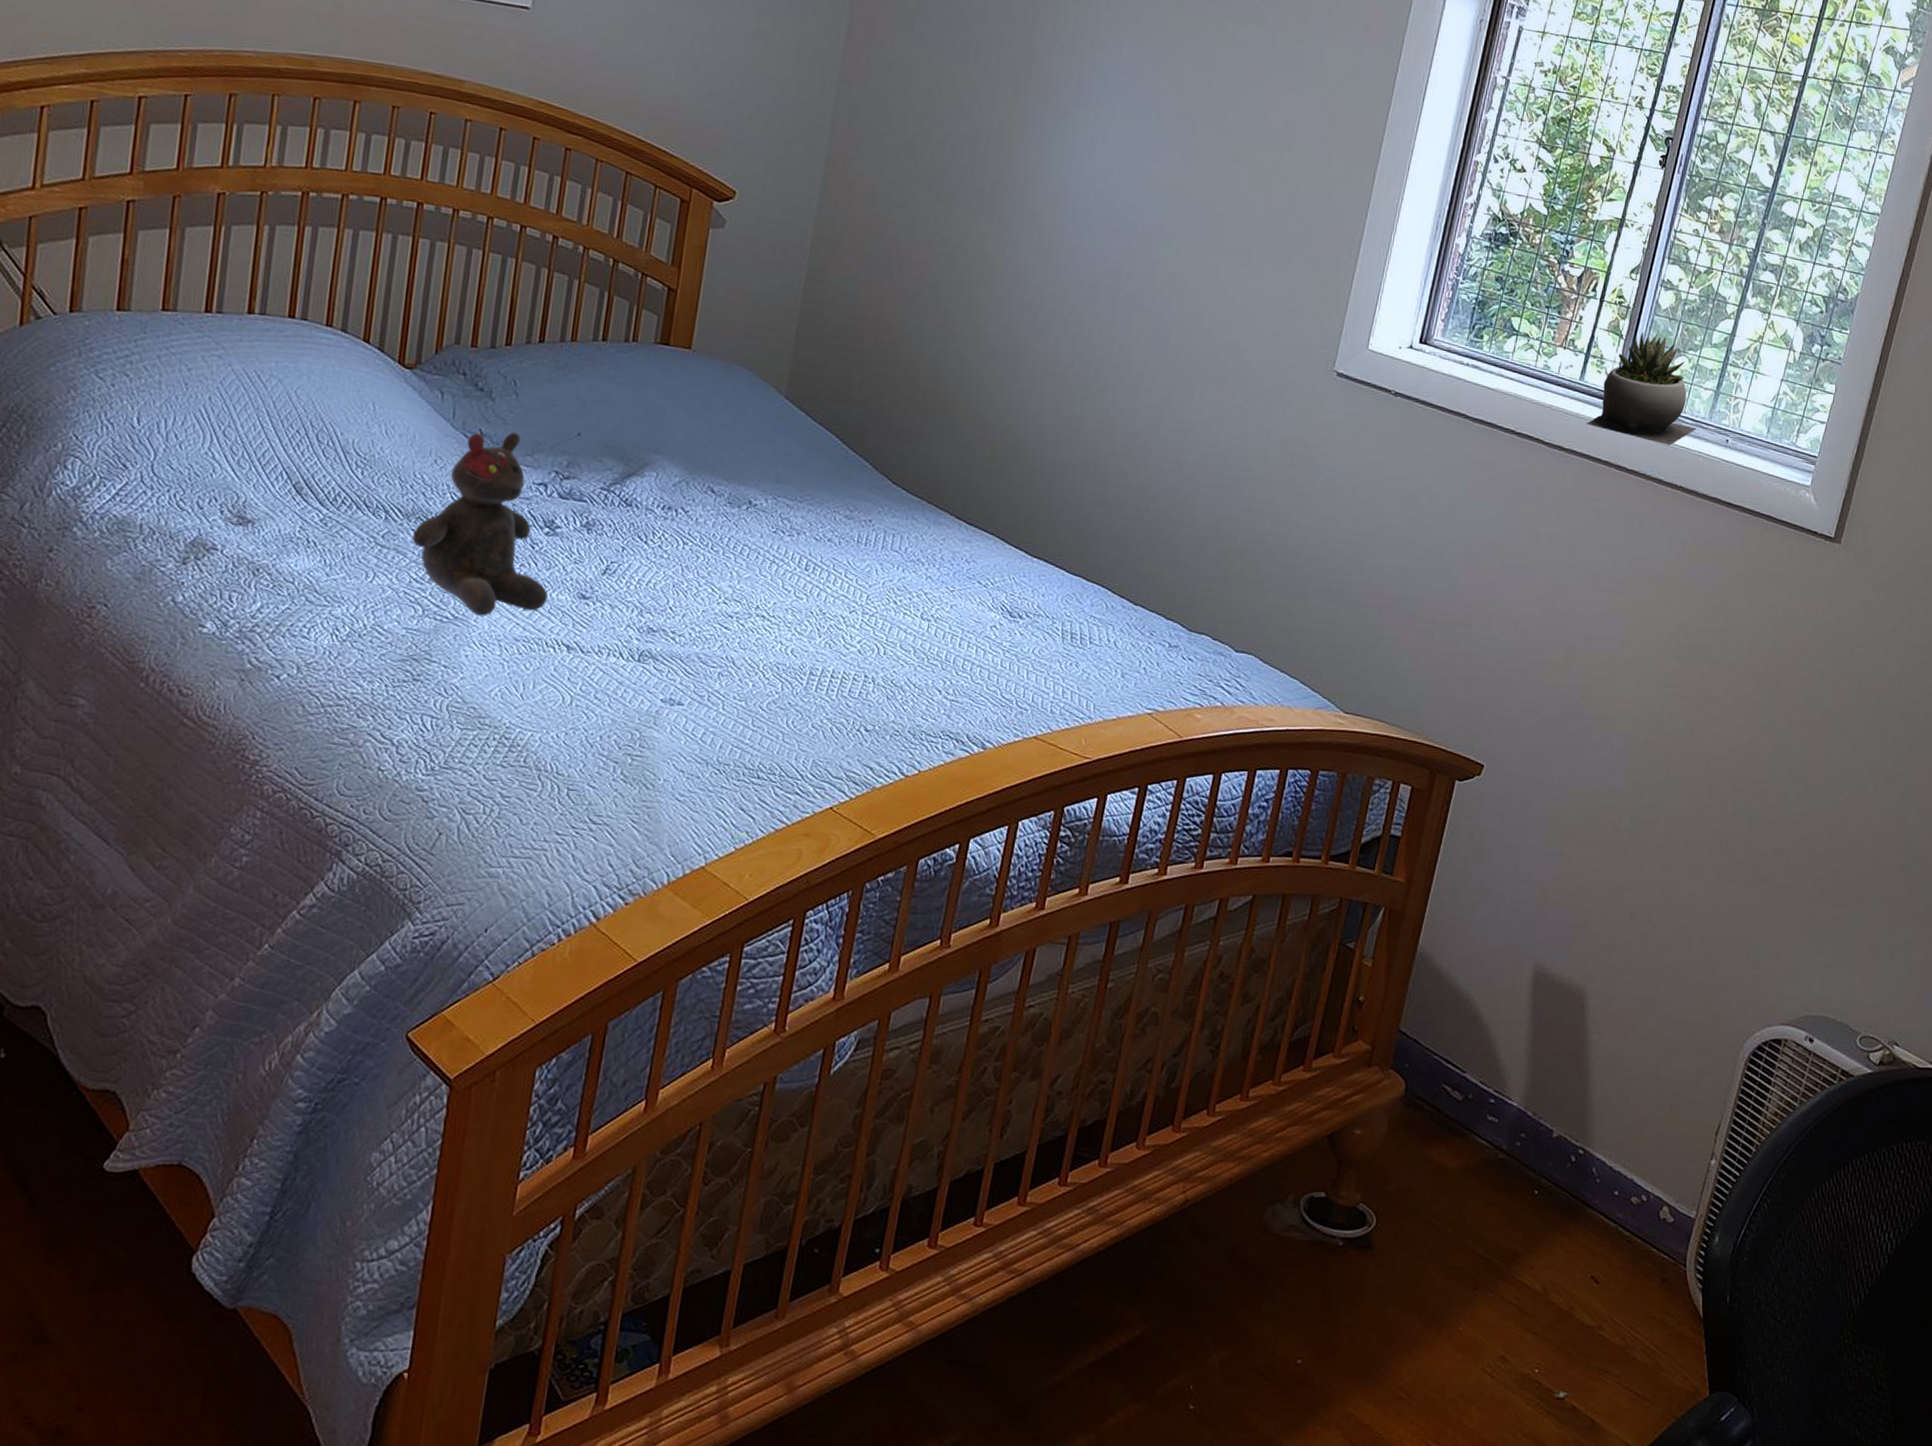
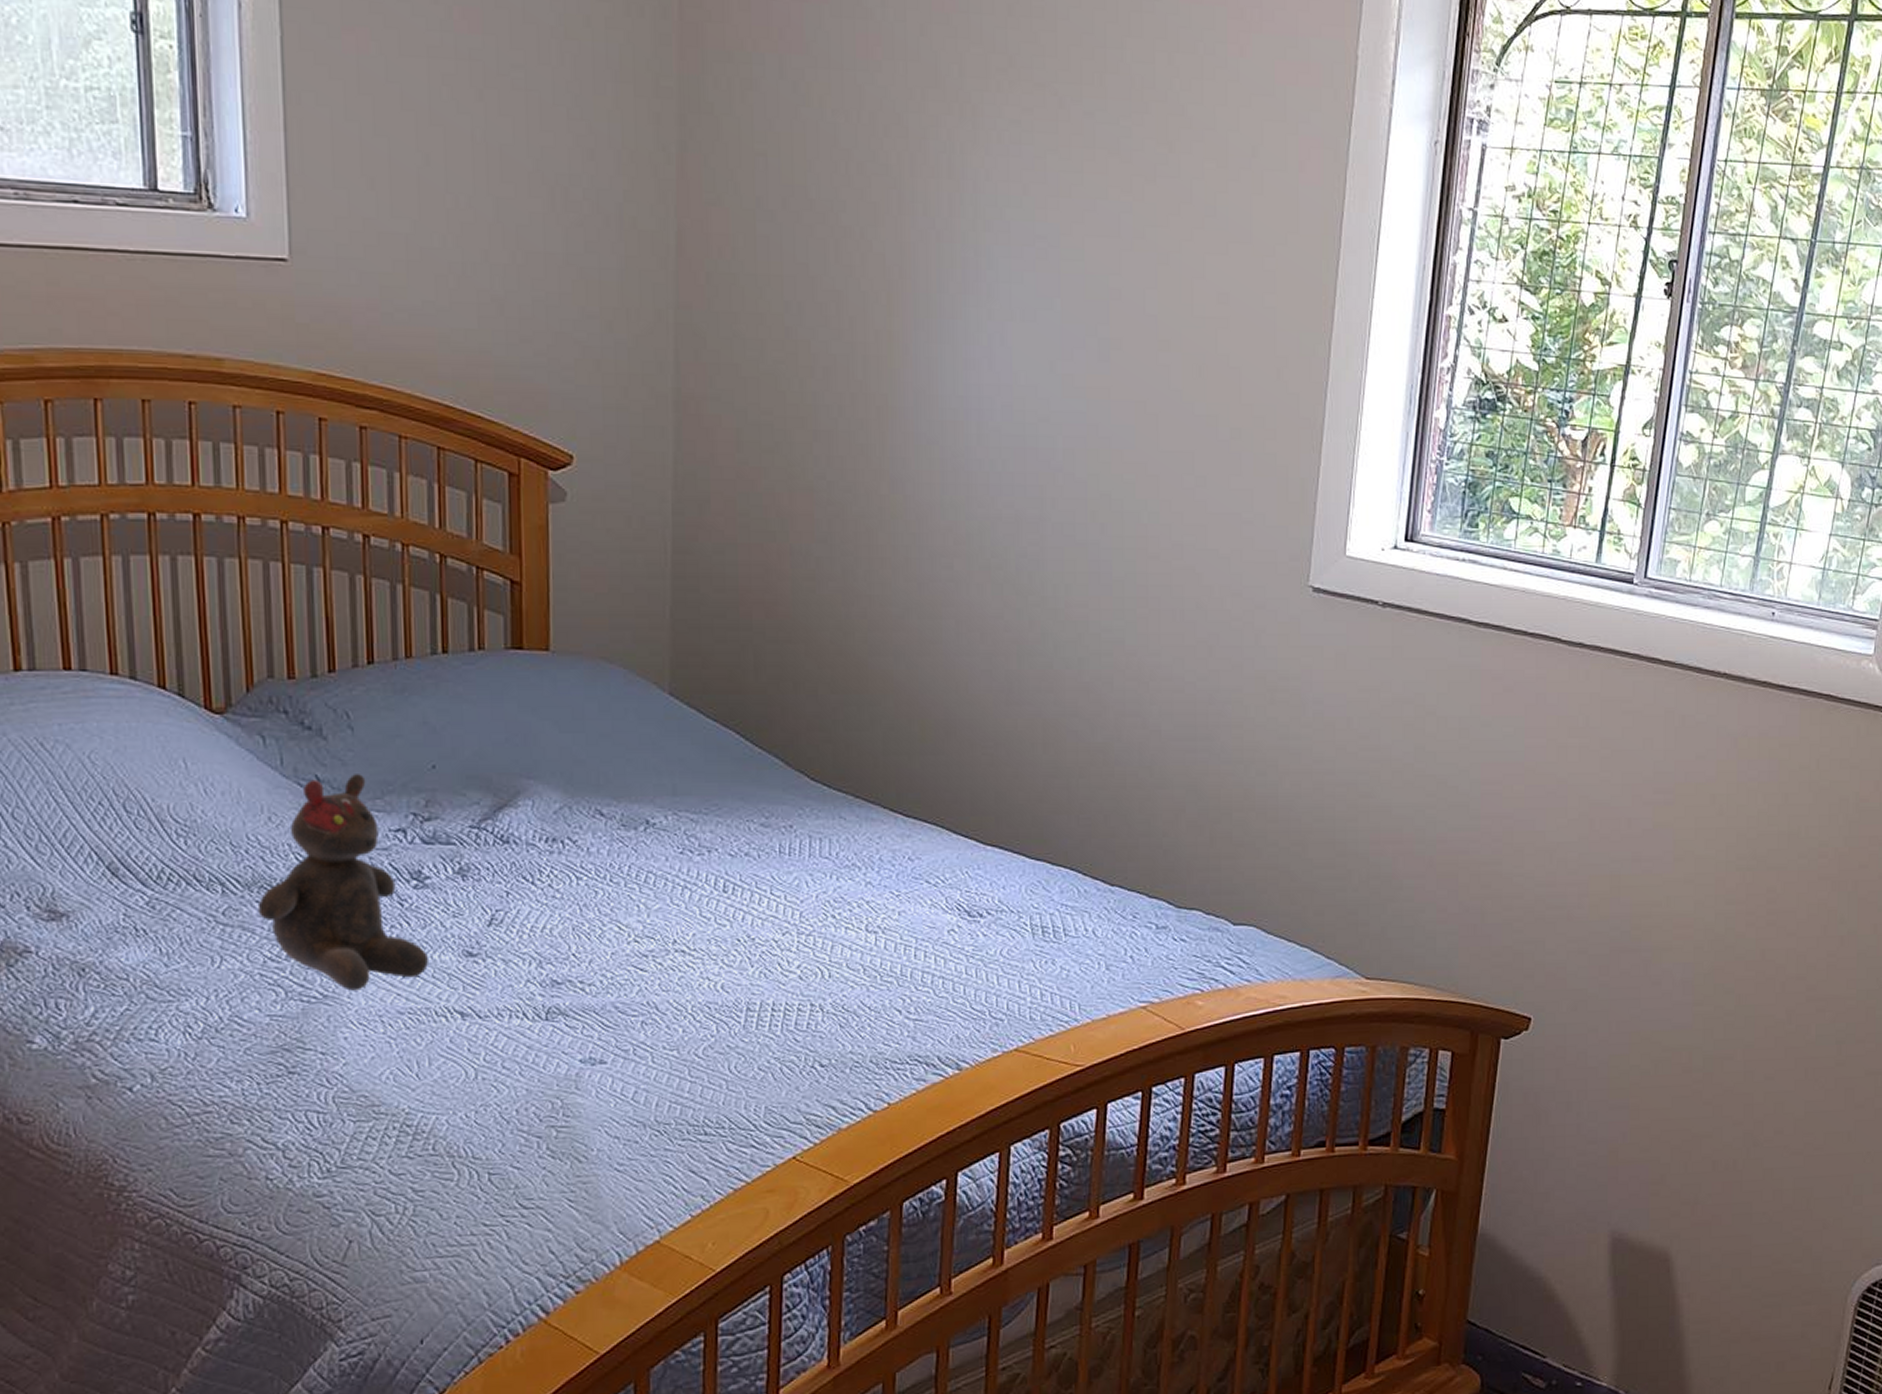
succulent plant: present [1585,333,1696,446] -> none [1608,498,1736,628]

